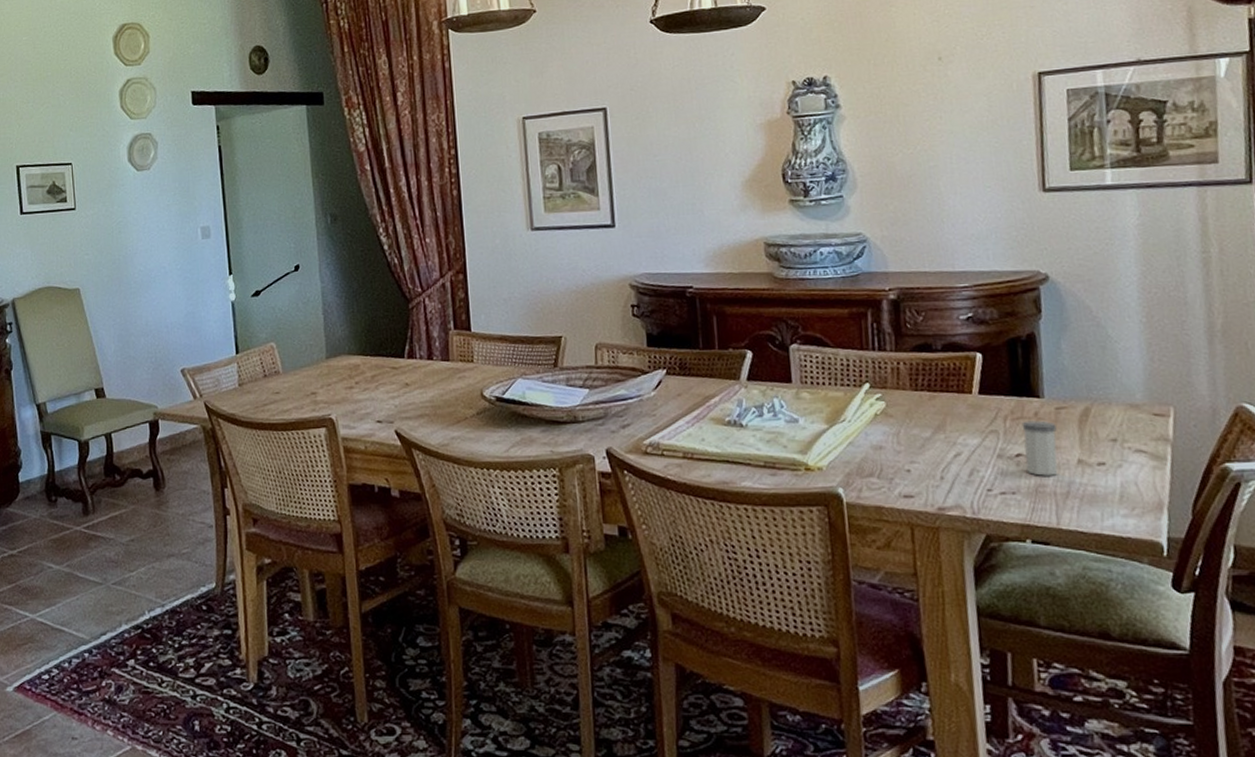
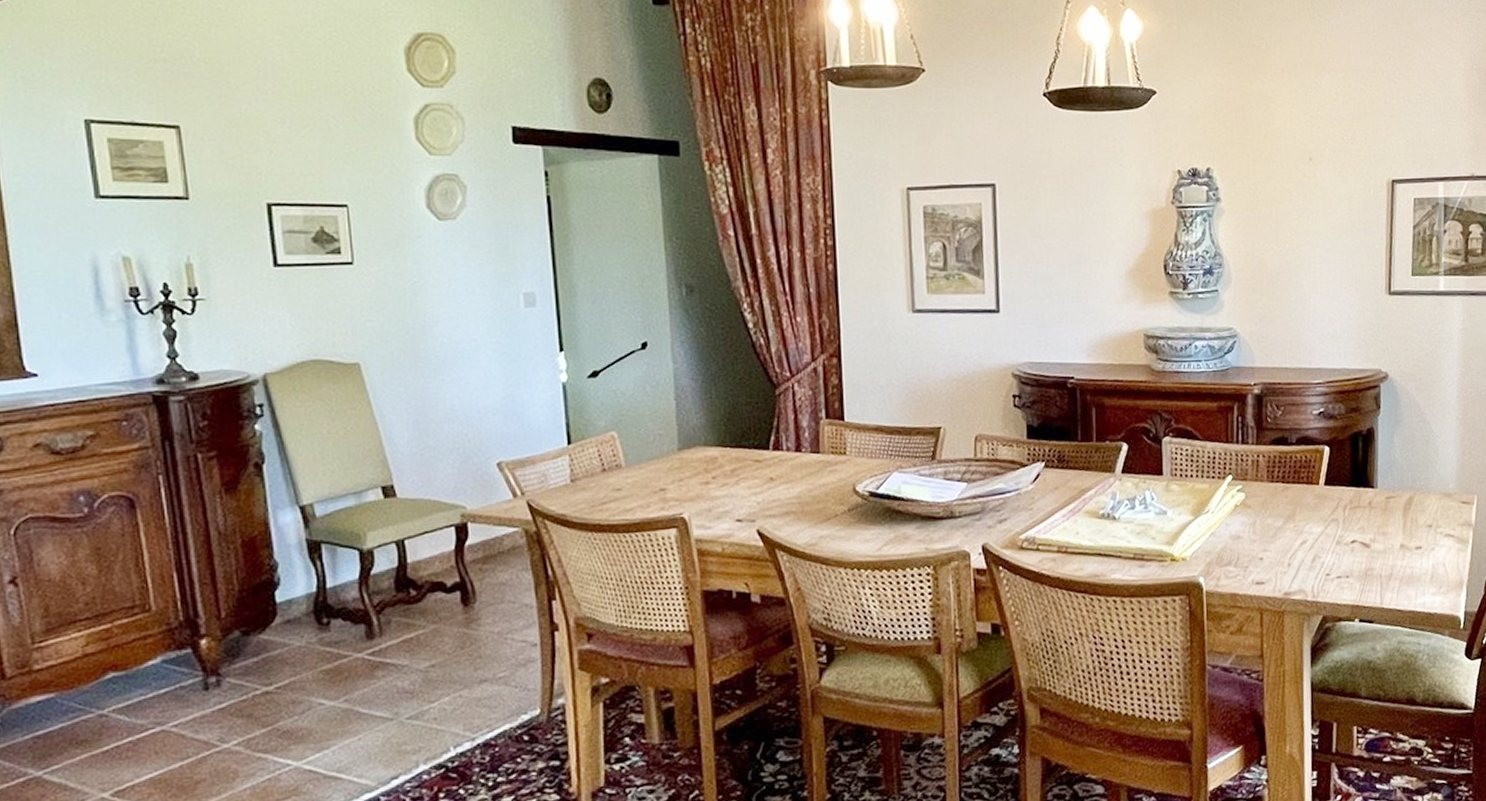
salt shaker: present [1021,420,1058,476] -> none [1358,509,1386,560]

